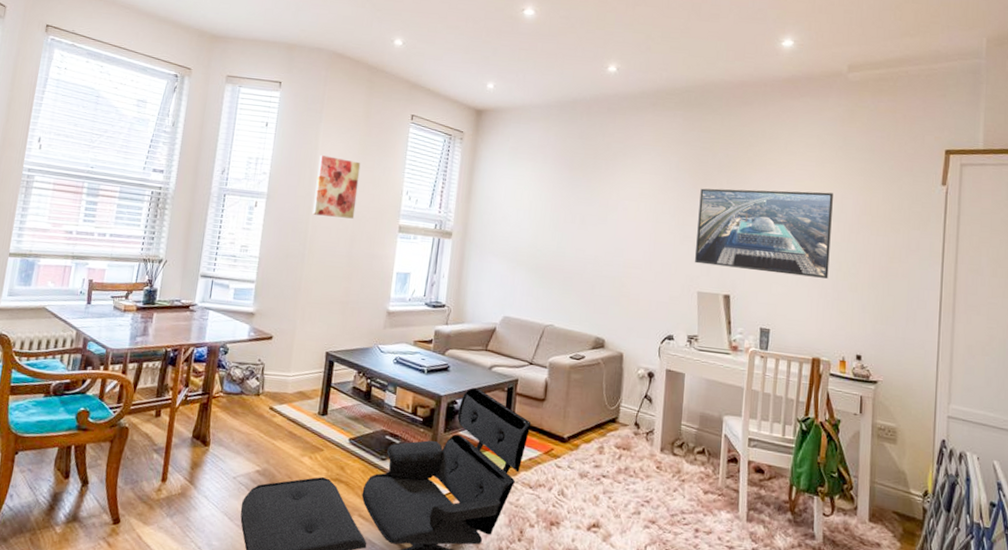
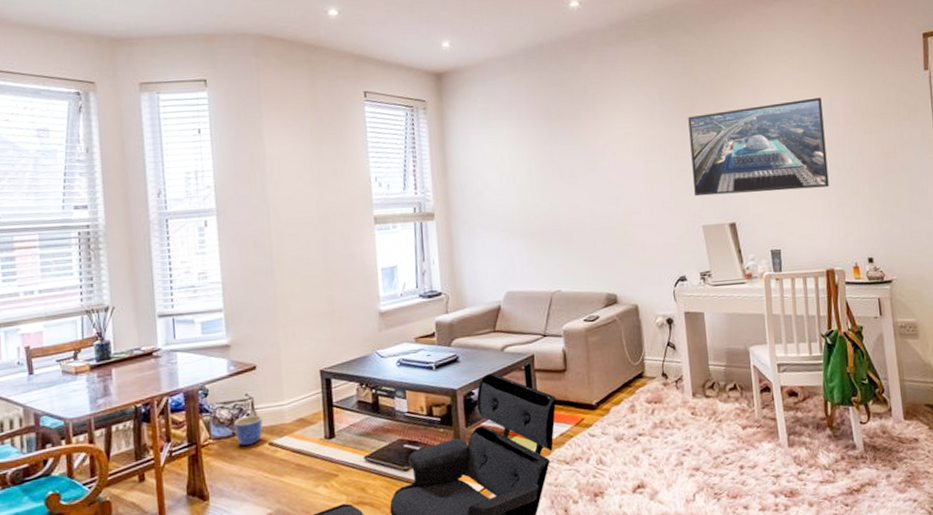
planter: none [243,379,269,406] -> present [235,415,263,445]
wall art: present [312,155,361,219] -> none [268,154,322,223]

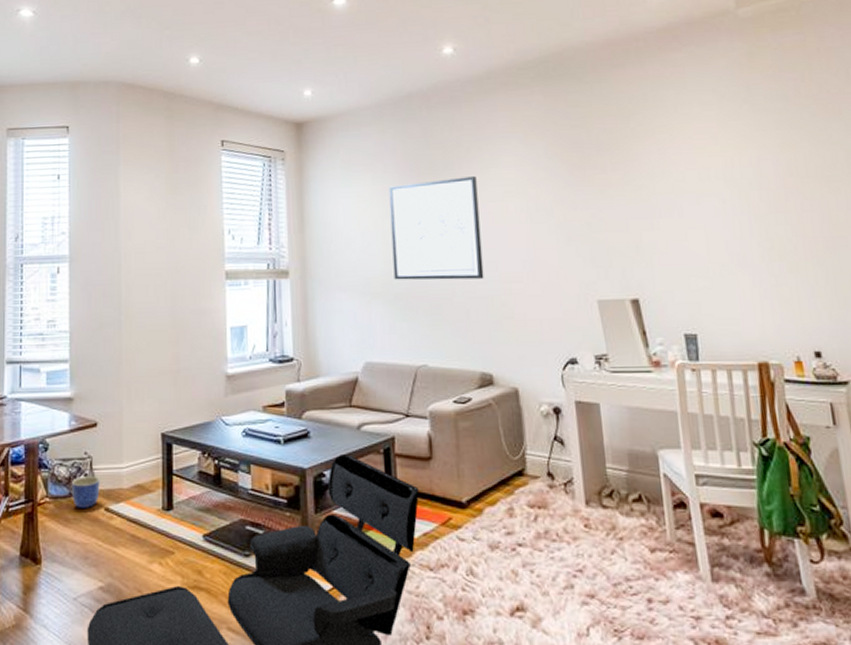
wall art: none [523,121,609,217] -> present [388,176,484,280]
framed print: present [688,97,829,197] -> none [579,156,760,266]

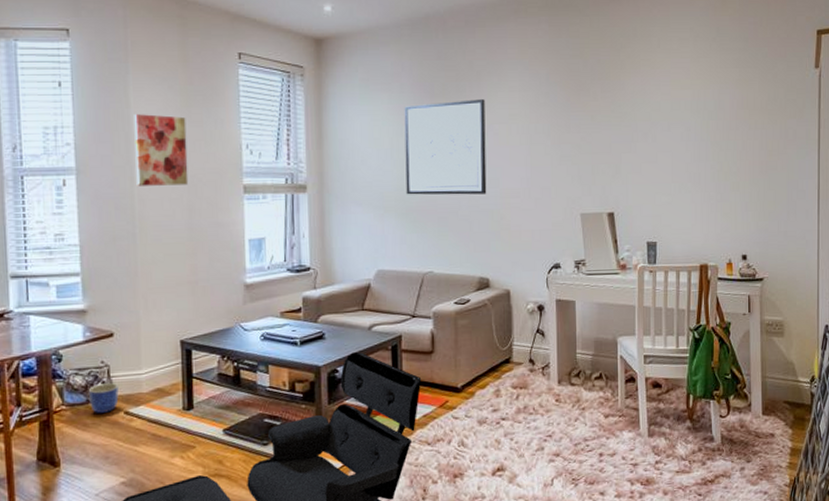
wall art: none [123,202,172,273] -> present [134,114,189,186]

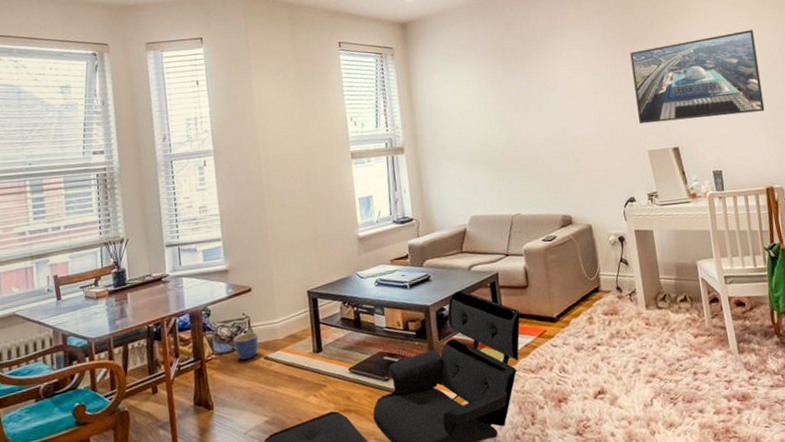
wall art: present [134,114,189,186] -> none [257,99,305,161]
wall art: present [404,99,487,195] -> none [481,59,561,148]
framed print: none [574,90,710,184] -> present [630,30,765,124]

